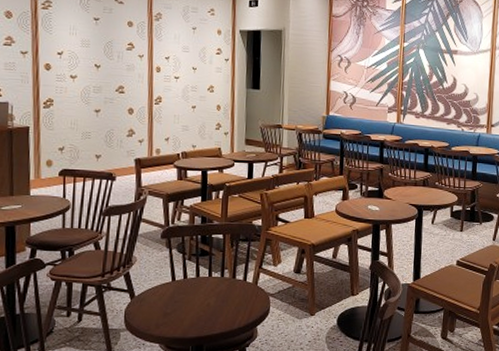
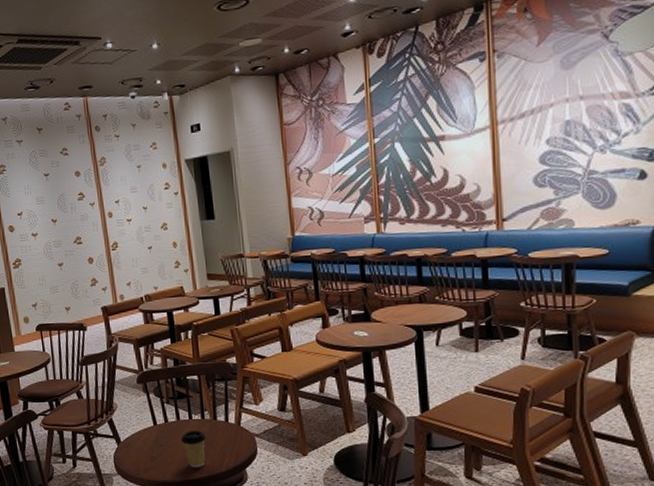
coffee cup: none [198,288,223,325] -> present [181,430,206,468]

